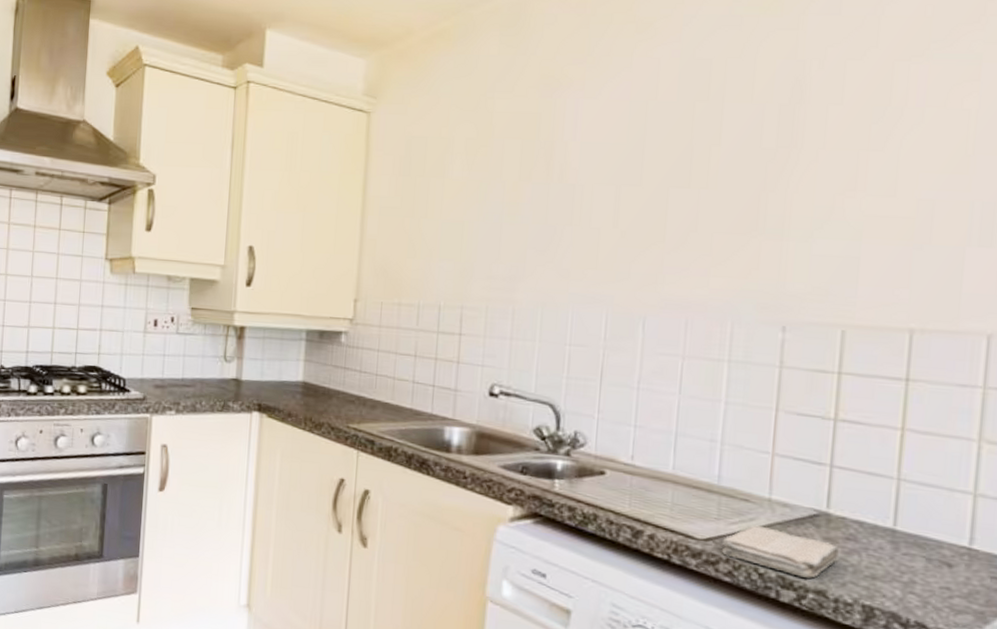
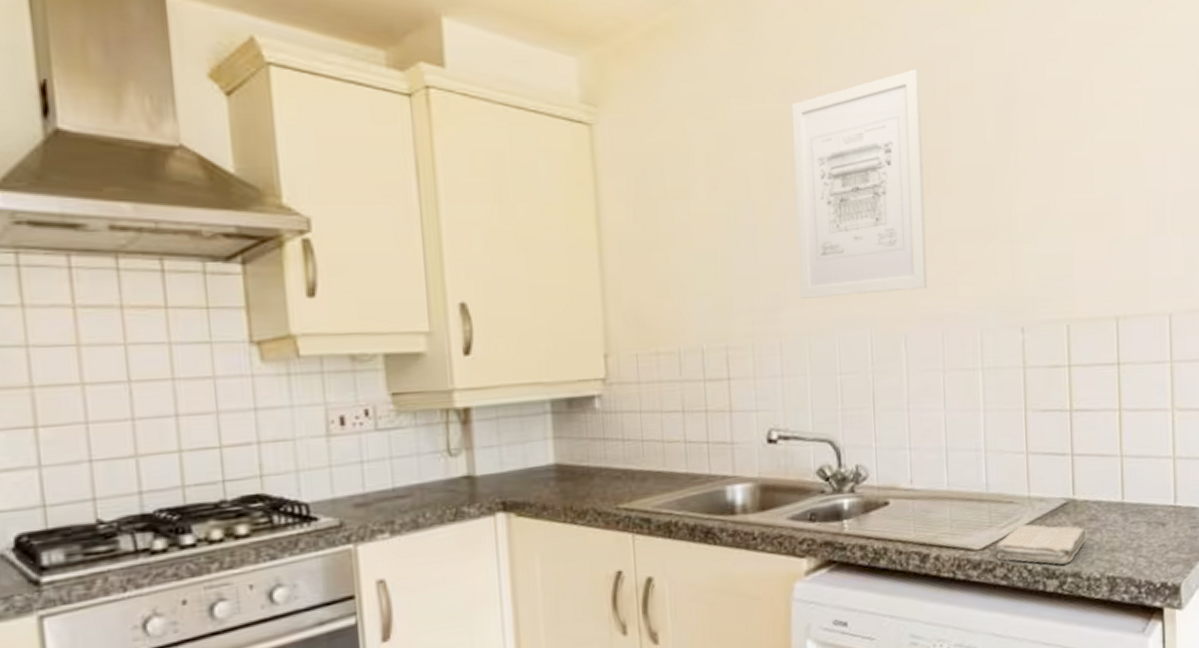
wall art: none [539,67,693,276] -> present [791,69,928,299]

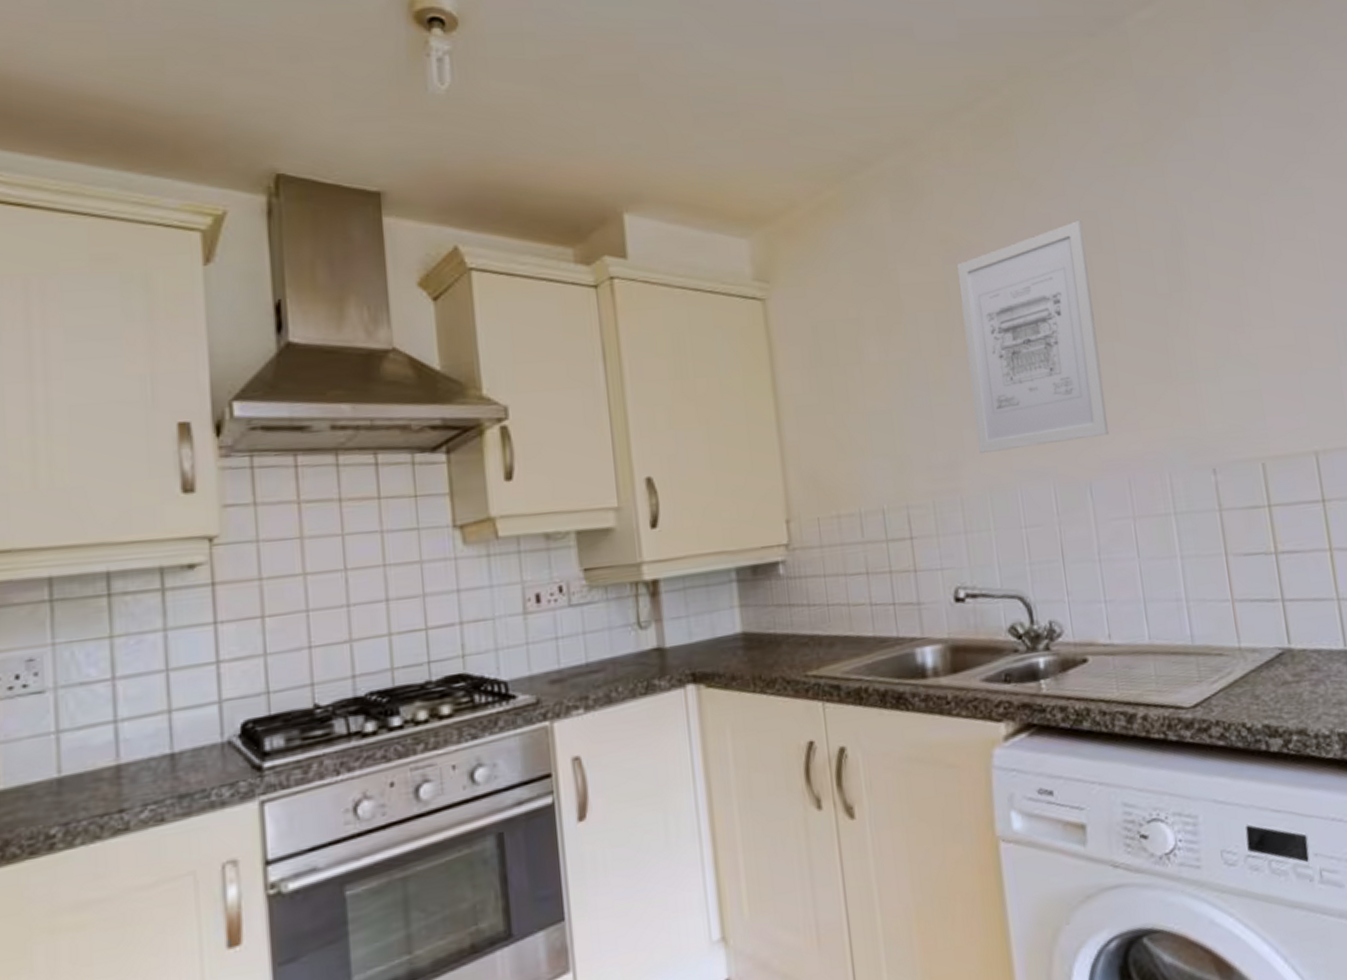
washcloth: present [995,524,1086,565] -> none [1208,677,1309,721]

